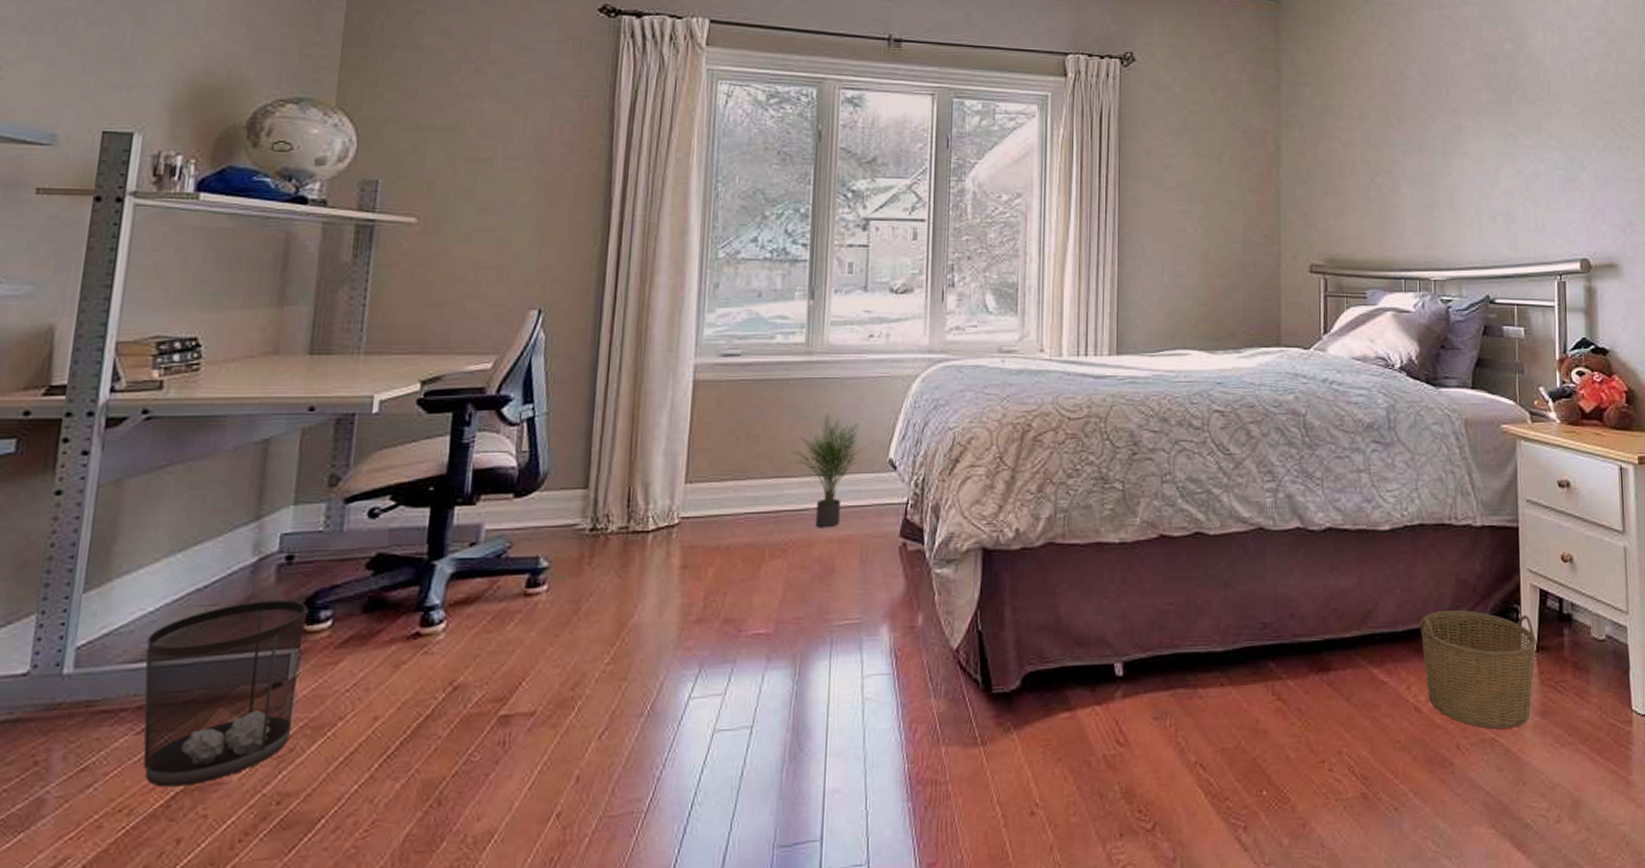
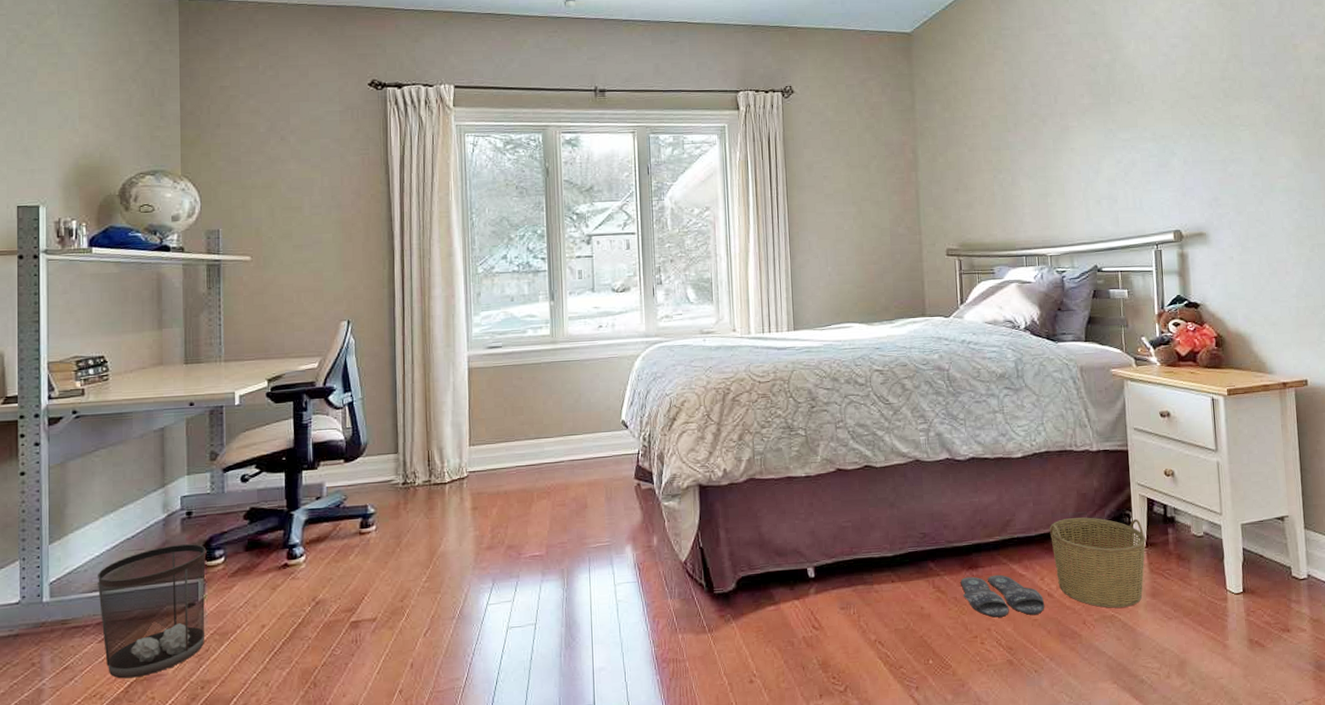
potted plant: present [790,413,861,528] -> none [546,388,600,475]
slippers: none [1307,680,1411,737] -> present [960,574,1045,618]

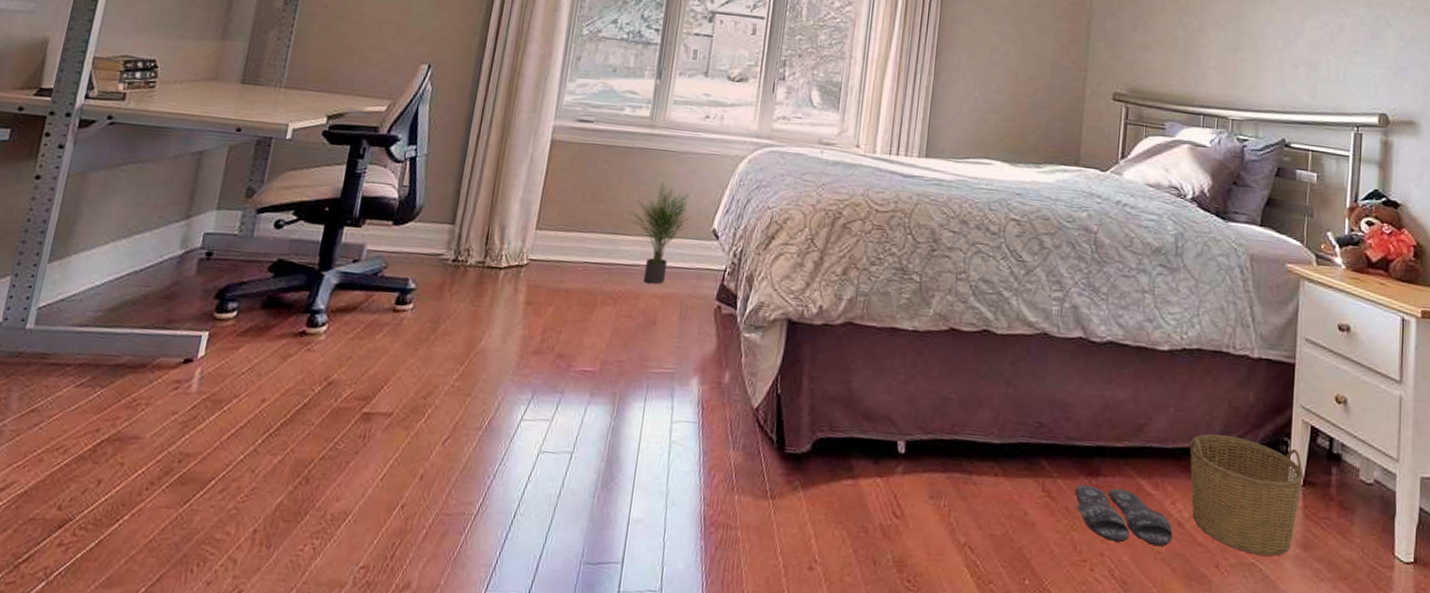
waste bin: present [98,544,206,679] -> none [79,287,219,436]
potted plant: none [546,388,600,475] -> present [627,182,691,285]

